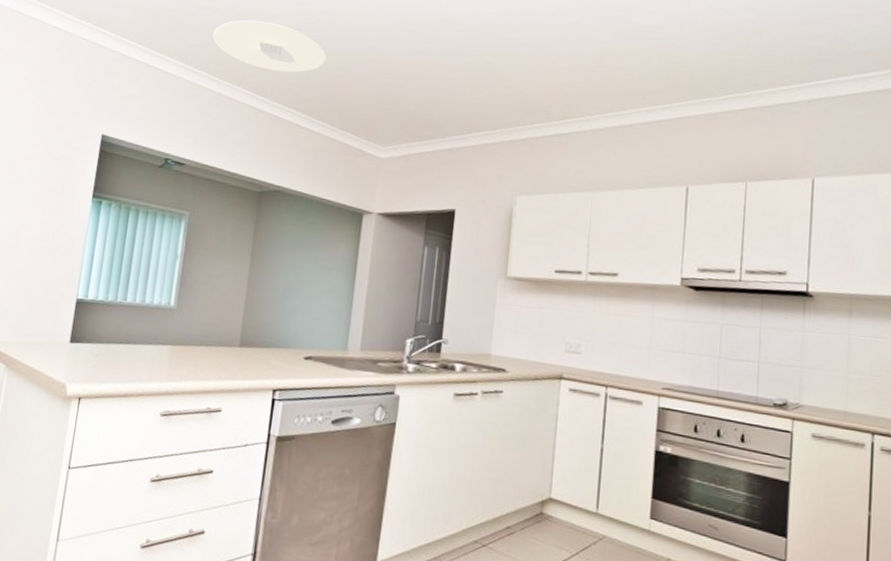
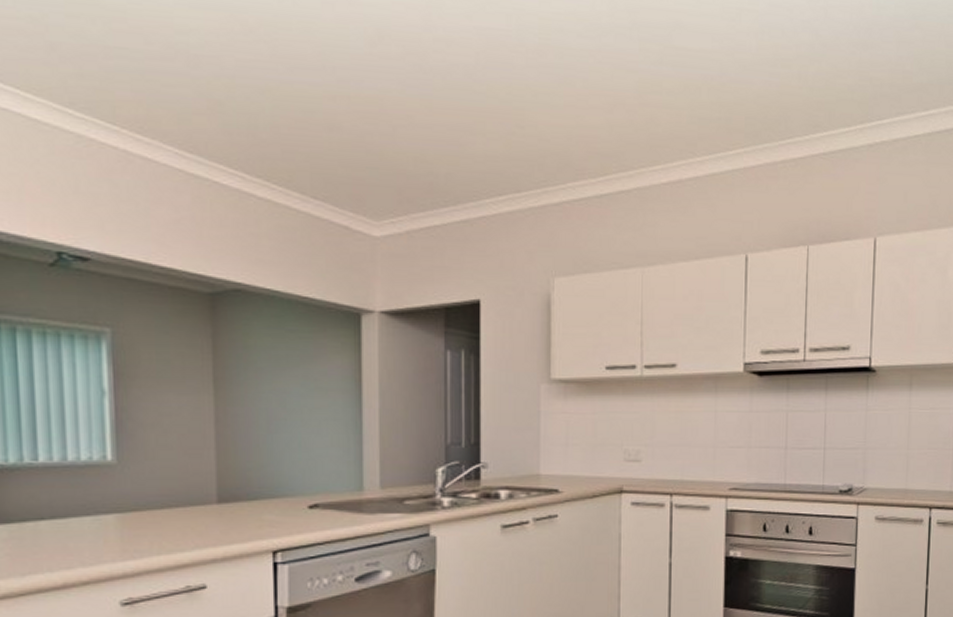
ceiling light: present [213,20,327,73] -> none [98,35,280,118]

